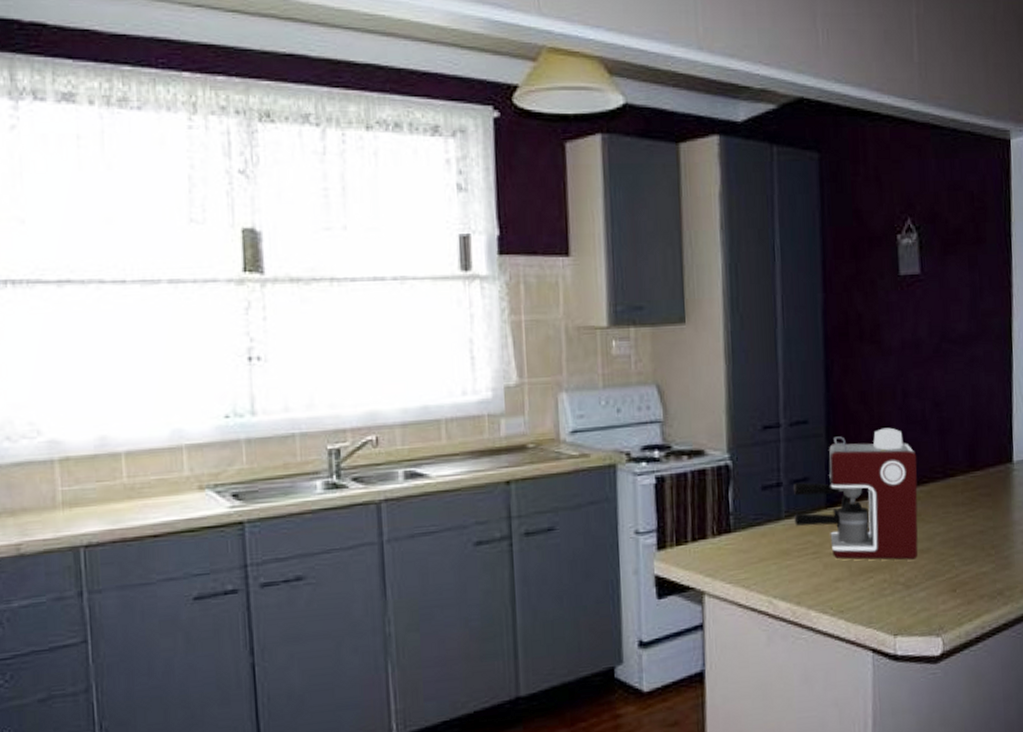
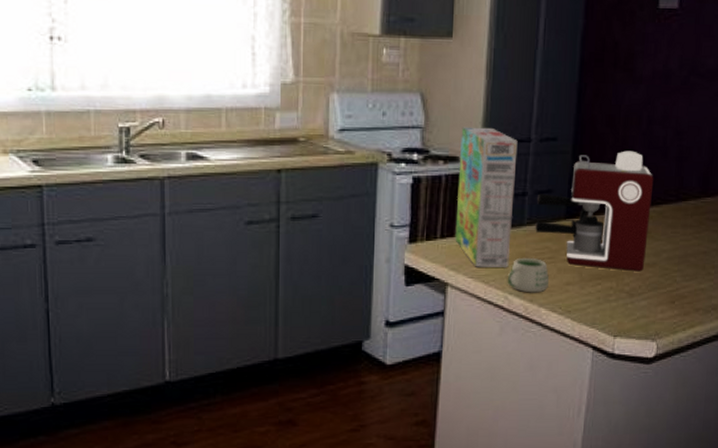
cereal box: none [704,415,770,571] -> present [455,127,518,267]
mug: none [770,554,816,595] -> present [508,257,549,293]

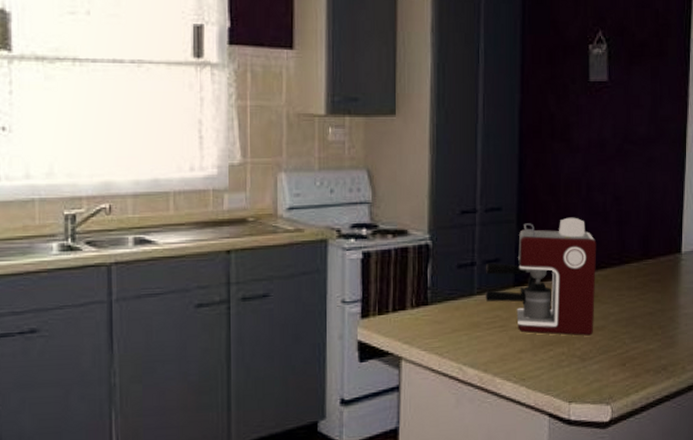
cereal box: present [455,127,518,267] -> none [407,200,464,340]
mug: present [508,257,549,293] -> none [461,326,501,363]

